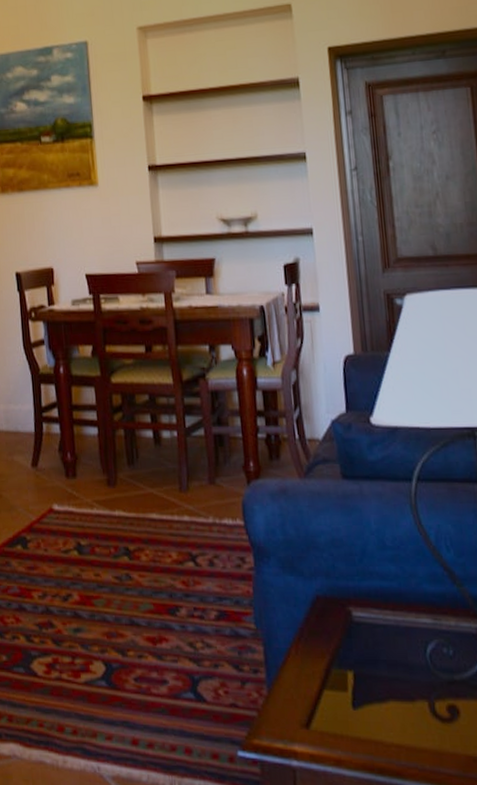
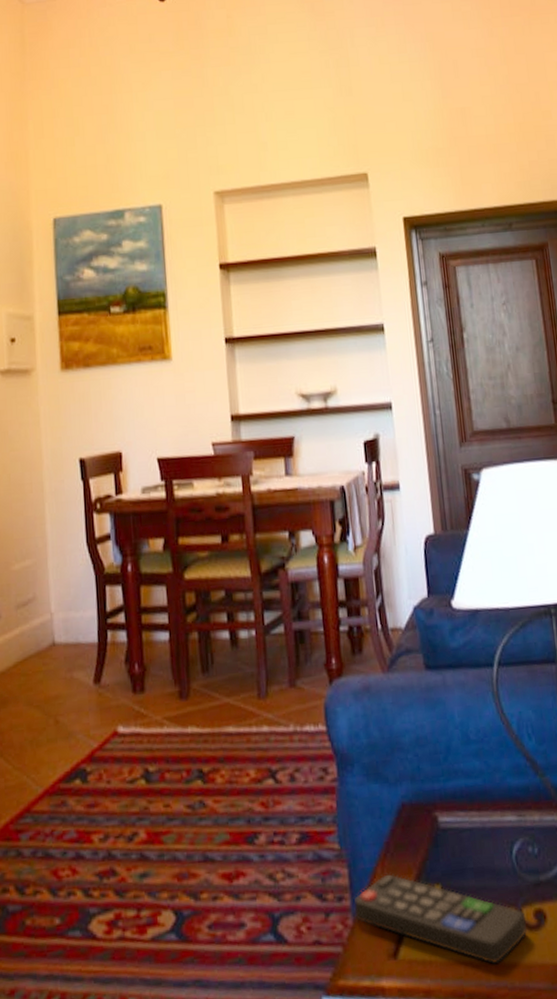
remote control: none [268,656,439,748] -> present [353,873,527,965]

